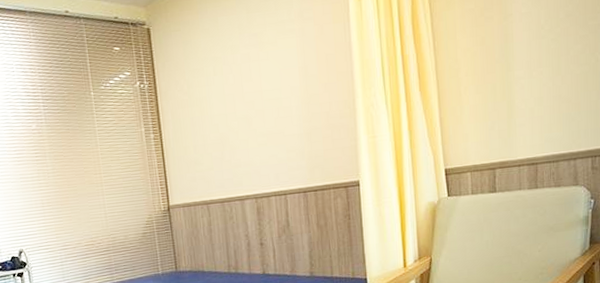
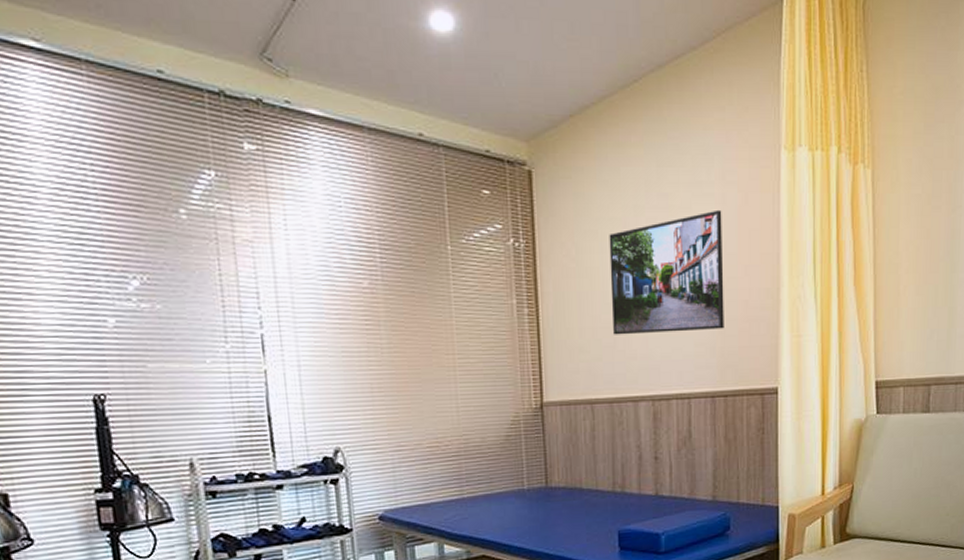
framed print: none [212,41,311,149] -> present [609,209,724,335]

